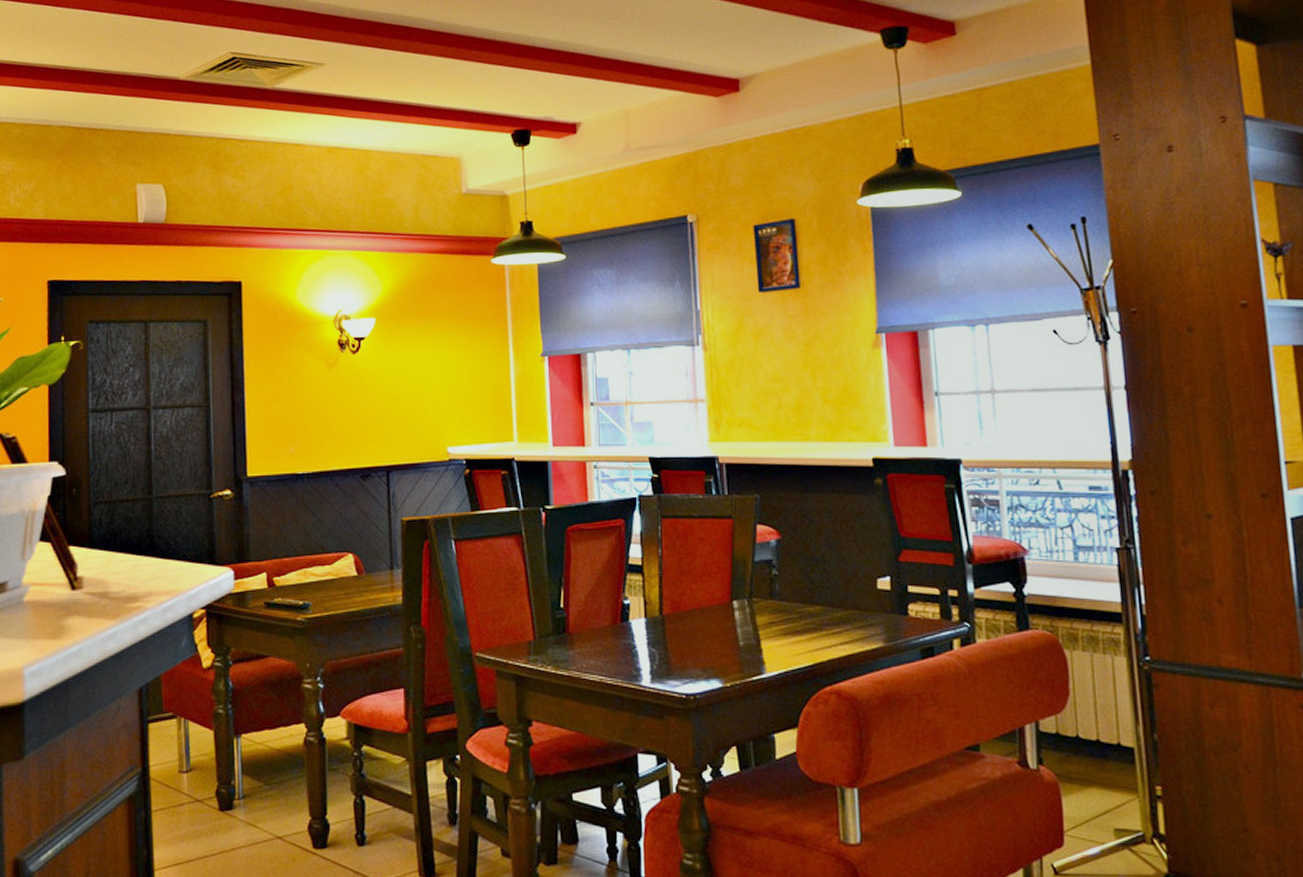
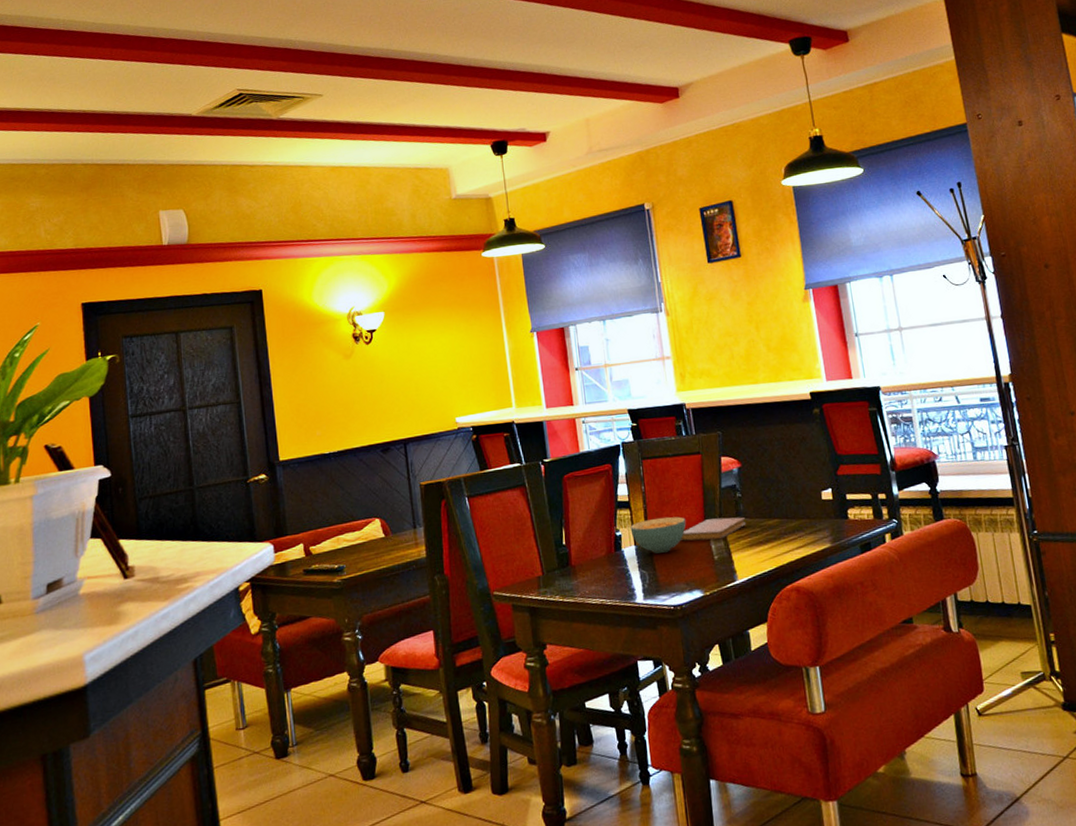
cereal bowl: none [641,588,709,630] -> present [630,516,686,554]
notebook: none [700,597,782,623] -> present [681,517,747,541]

